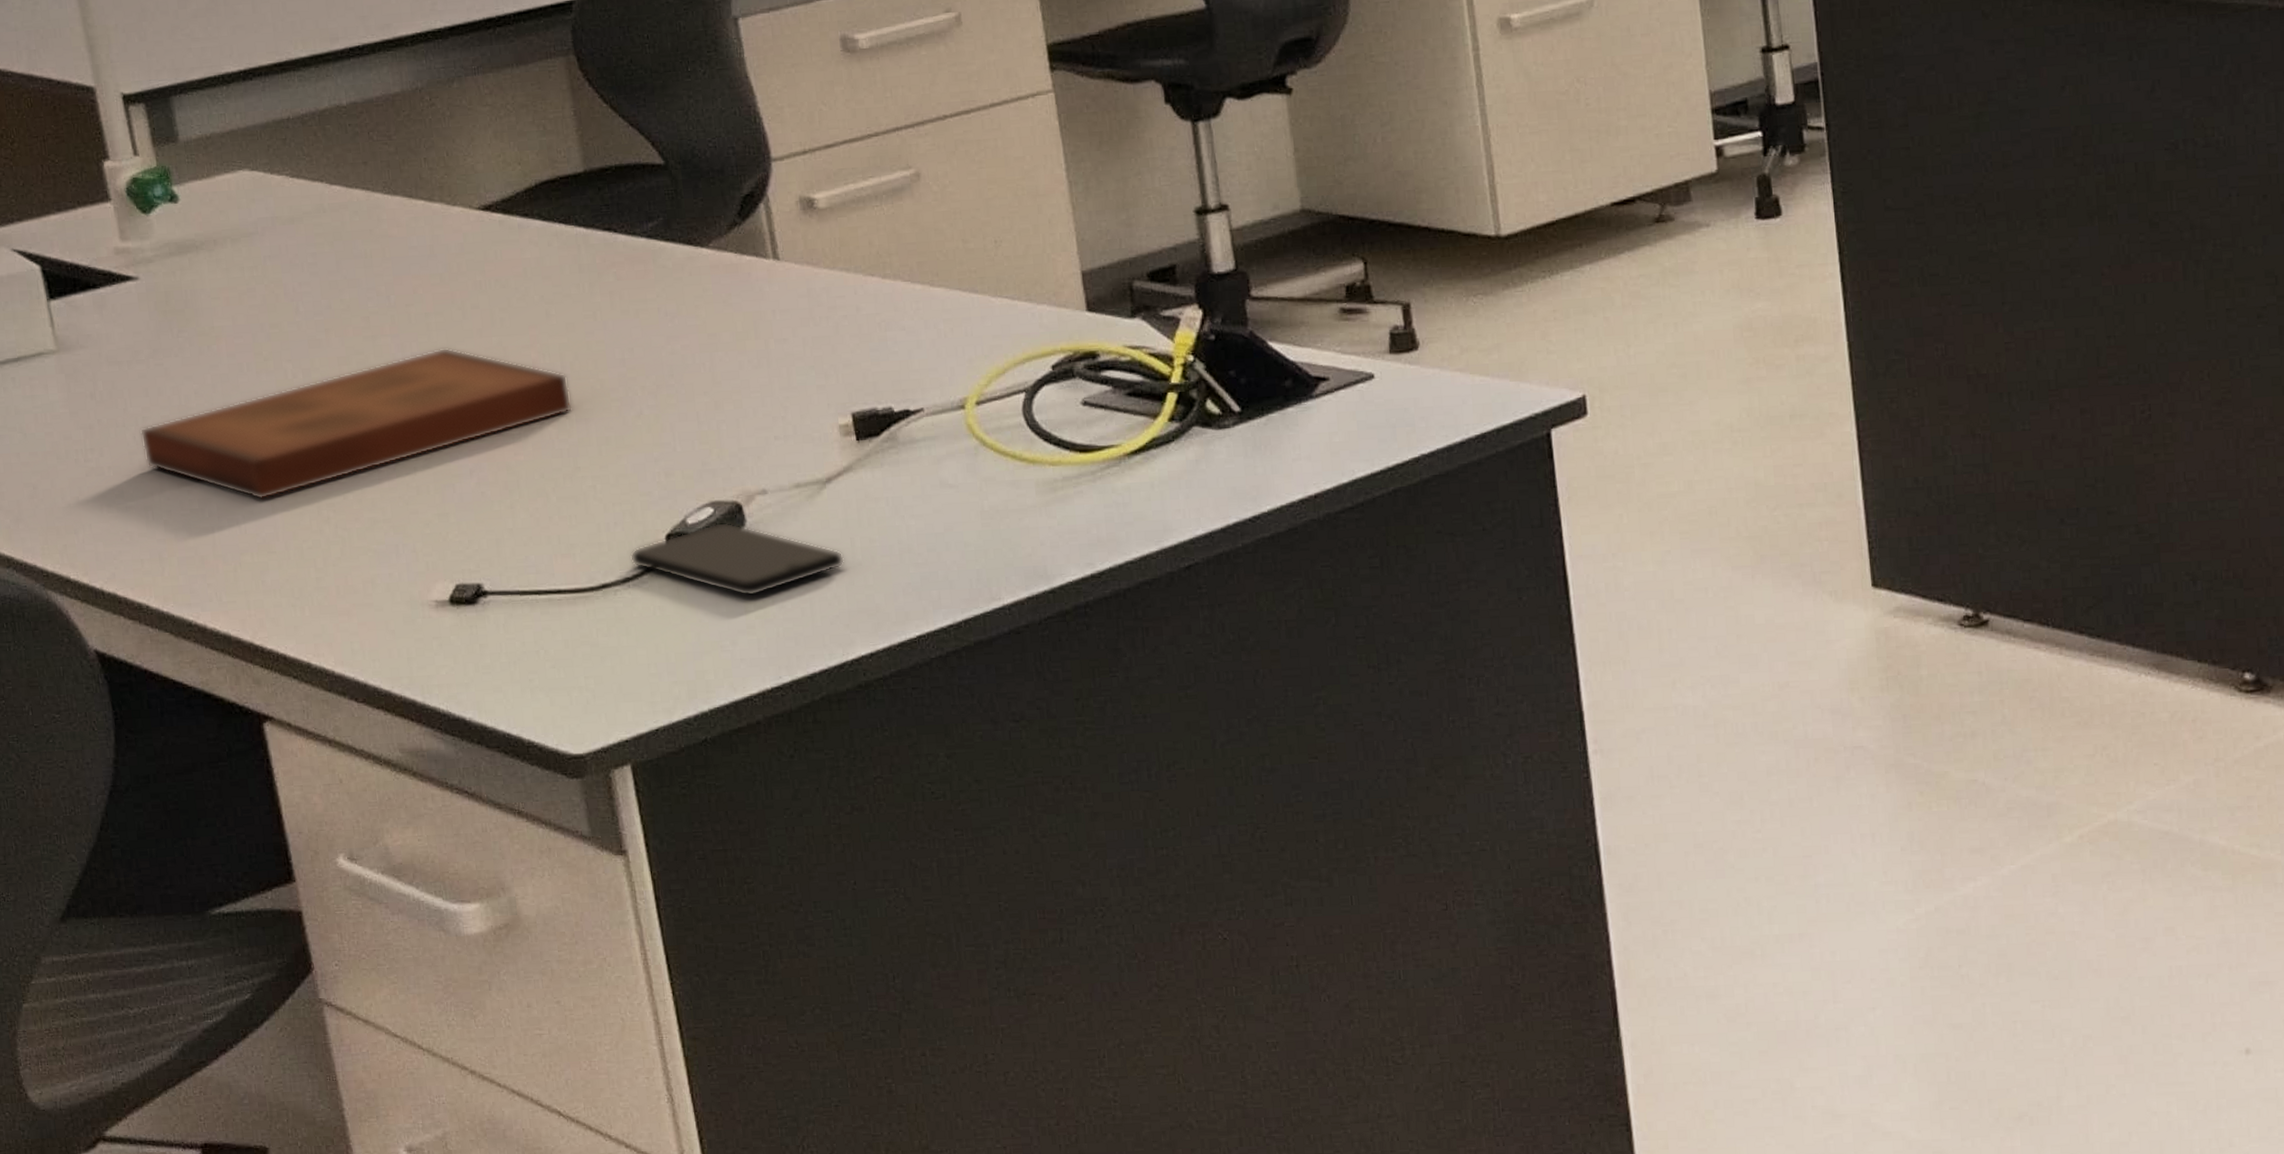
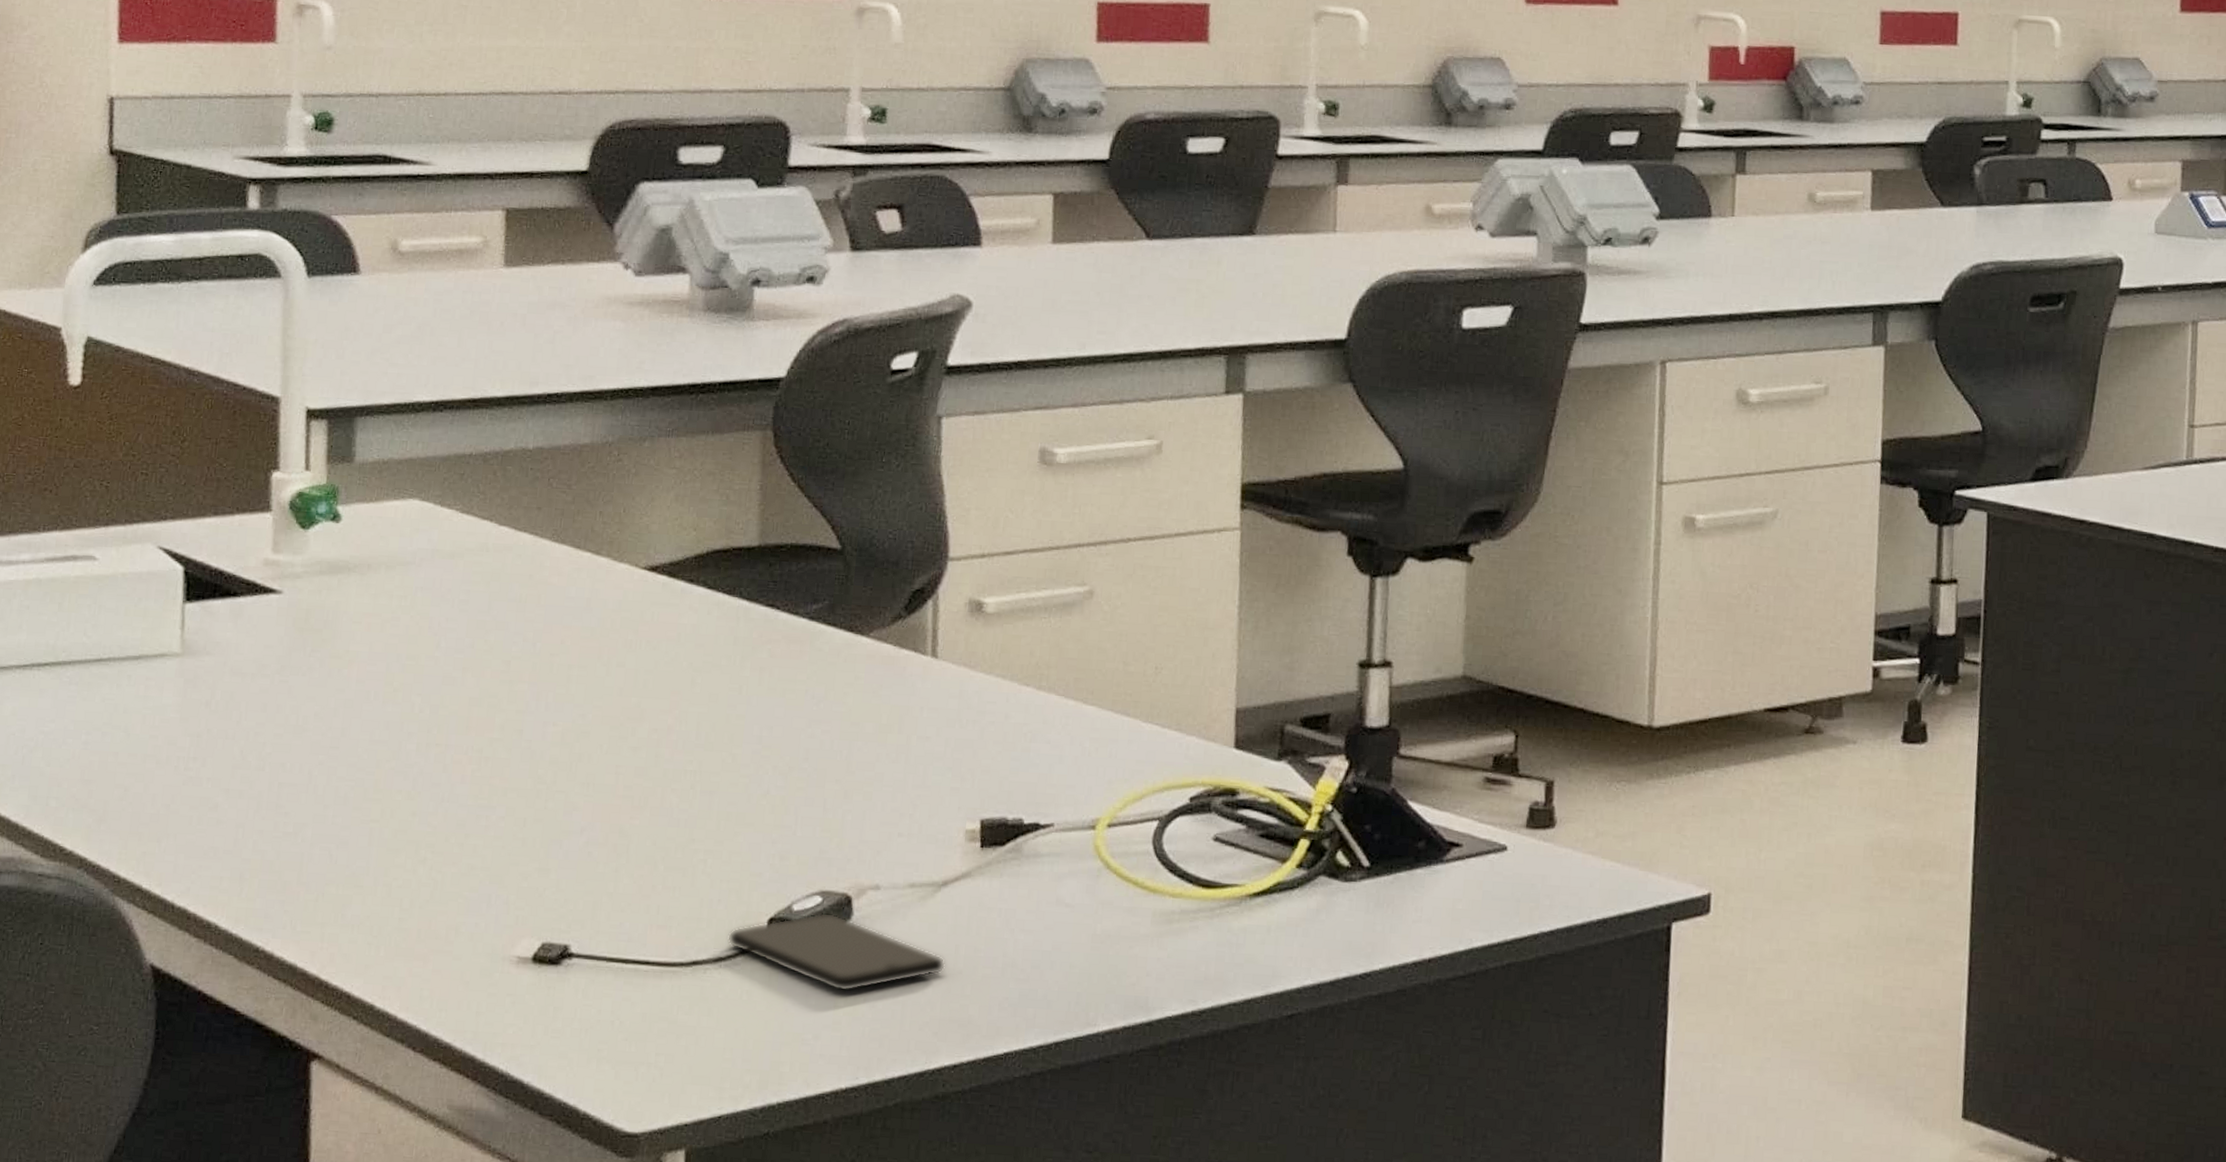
book: present [141,347,572,500] -> none [248,701,700,832]

